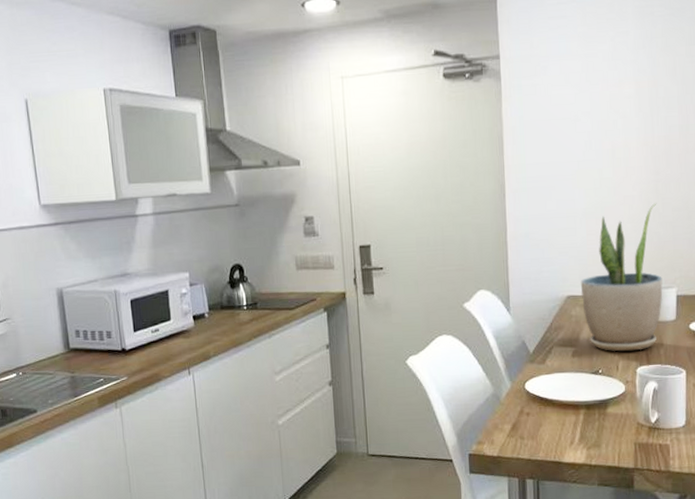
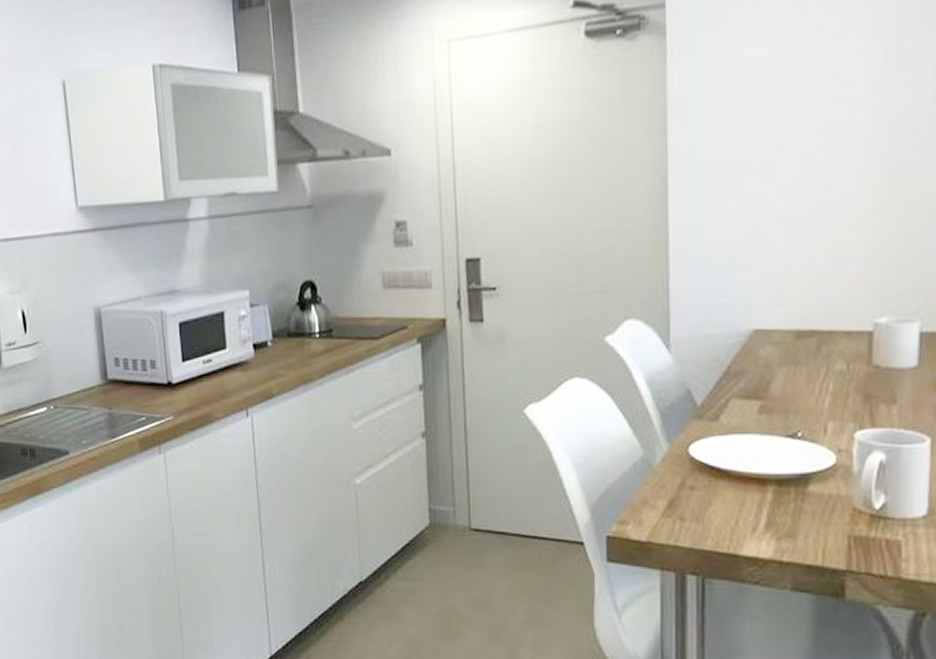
potted plant: present [580,203,663,351] -> none [773,202,899,408]

